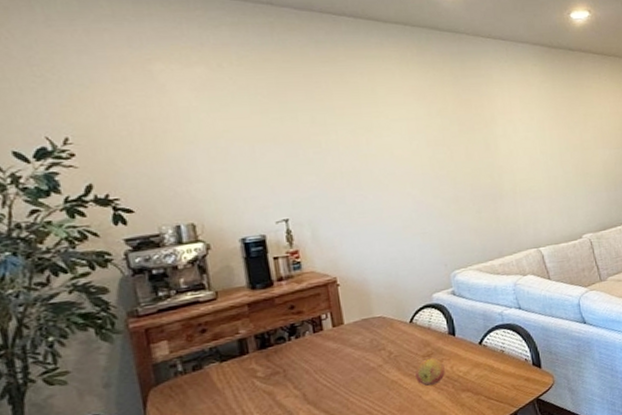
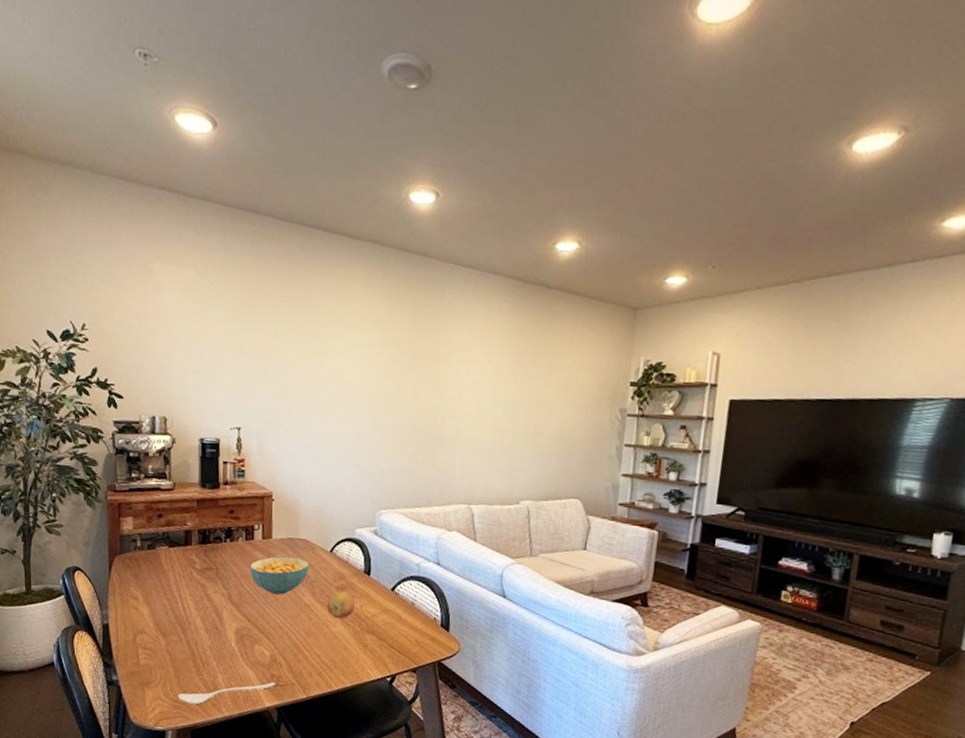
cereal bowl: none [323,337,390,381] -> present [250,556,309,595]

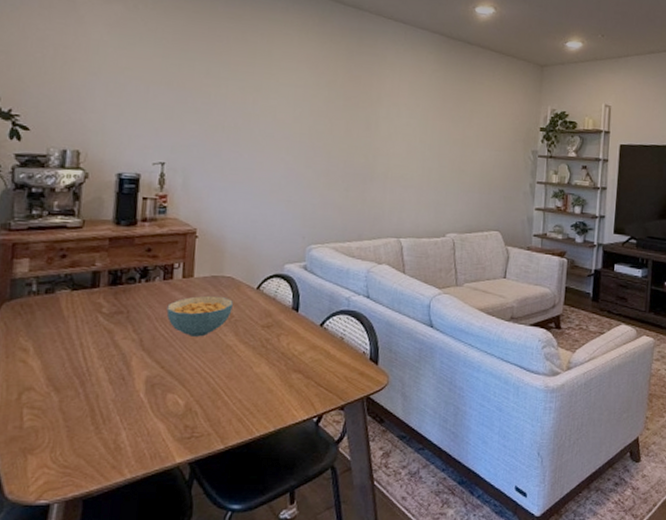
spoon: present [177,682,275,705] -> none [68,433,189,469]
fruit: present [327,591,355,618] -> none [251,329,281,358]

